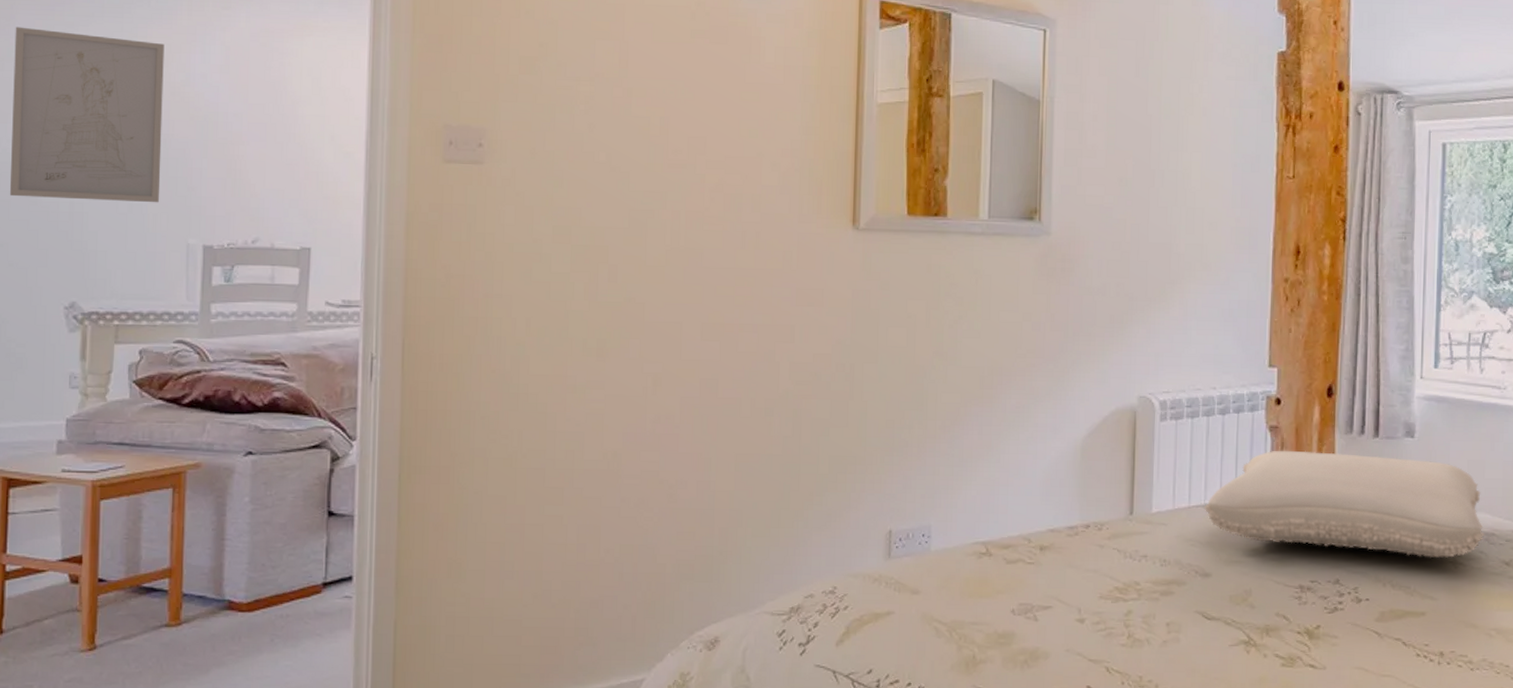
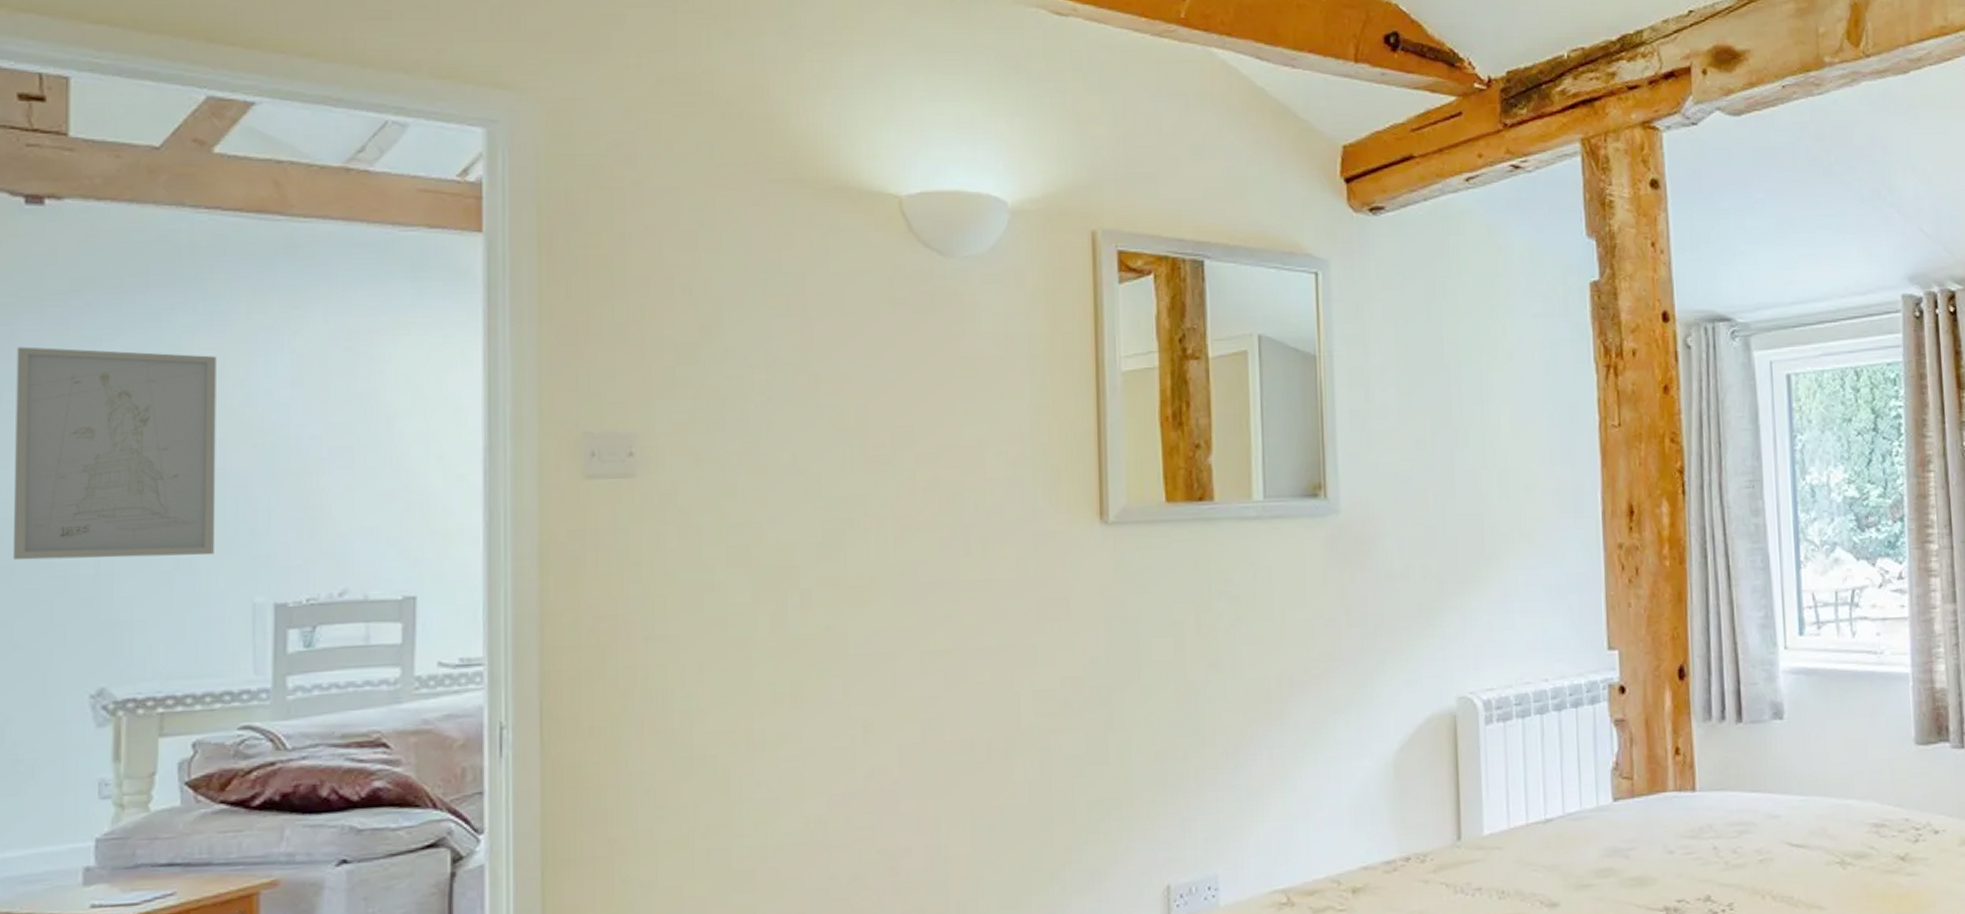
pillow: present [1204,450,1484,558] -> none [1544,744,1874,860]

